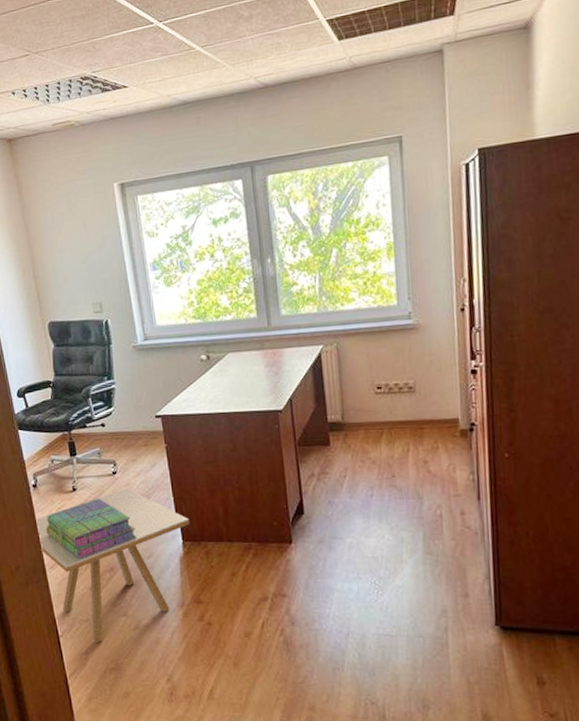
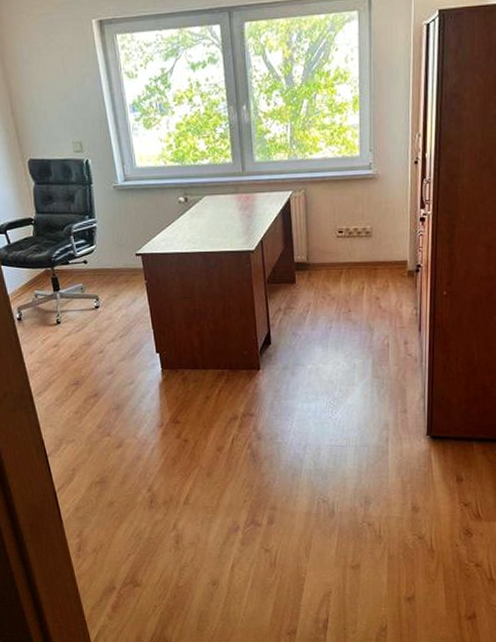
side table: present [36,489,190,644] -> none [22,322,168,461]
stack of books: present [45,498,137,559] -> none [31,330,119,386]

